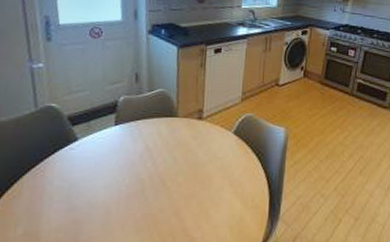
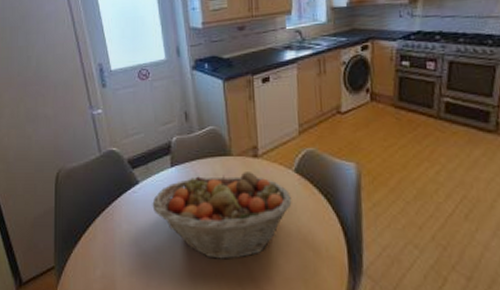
fruit basket: none [90,131,228,212] -> present [152,170,292,260]

